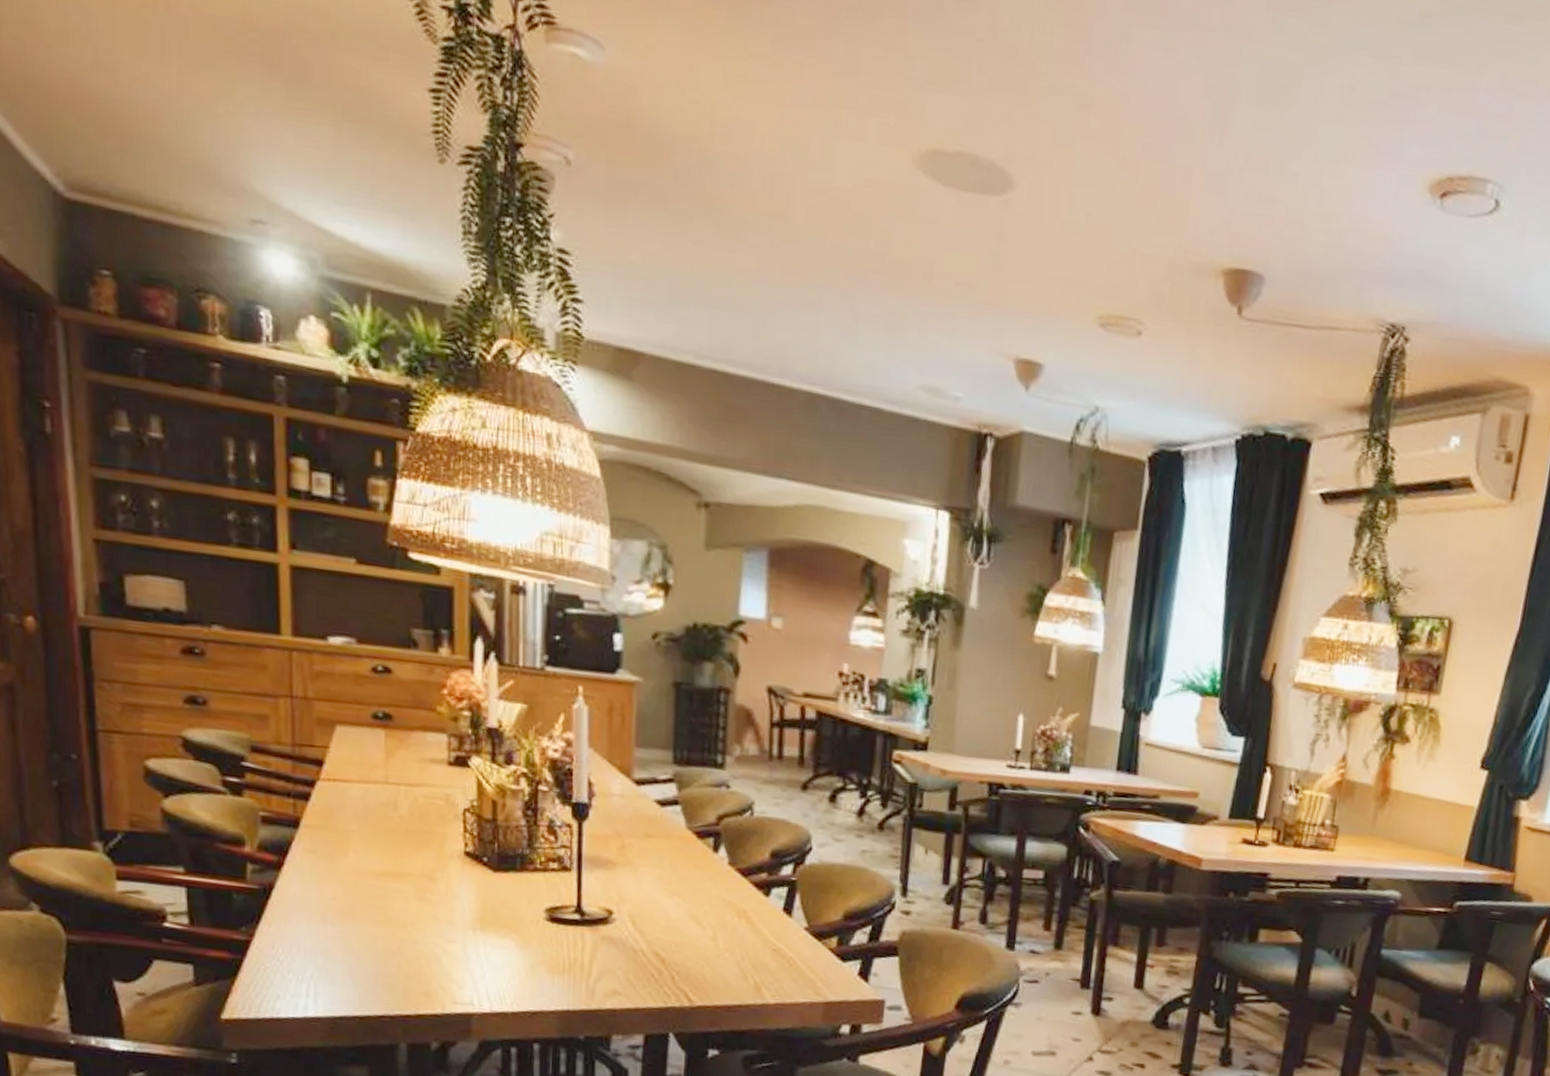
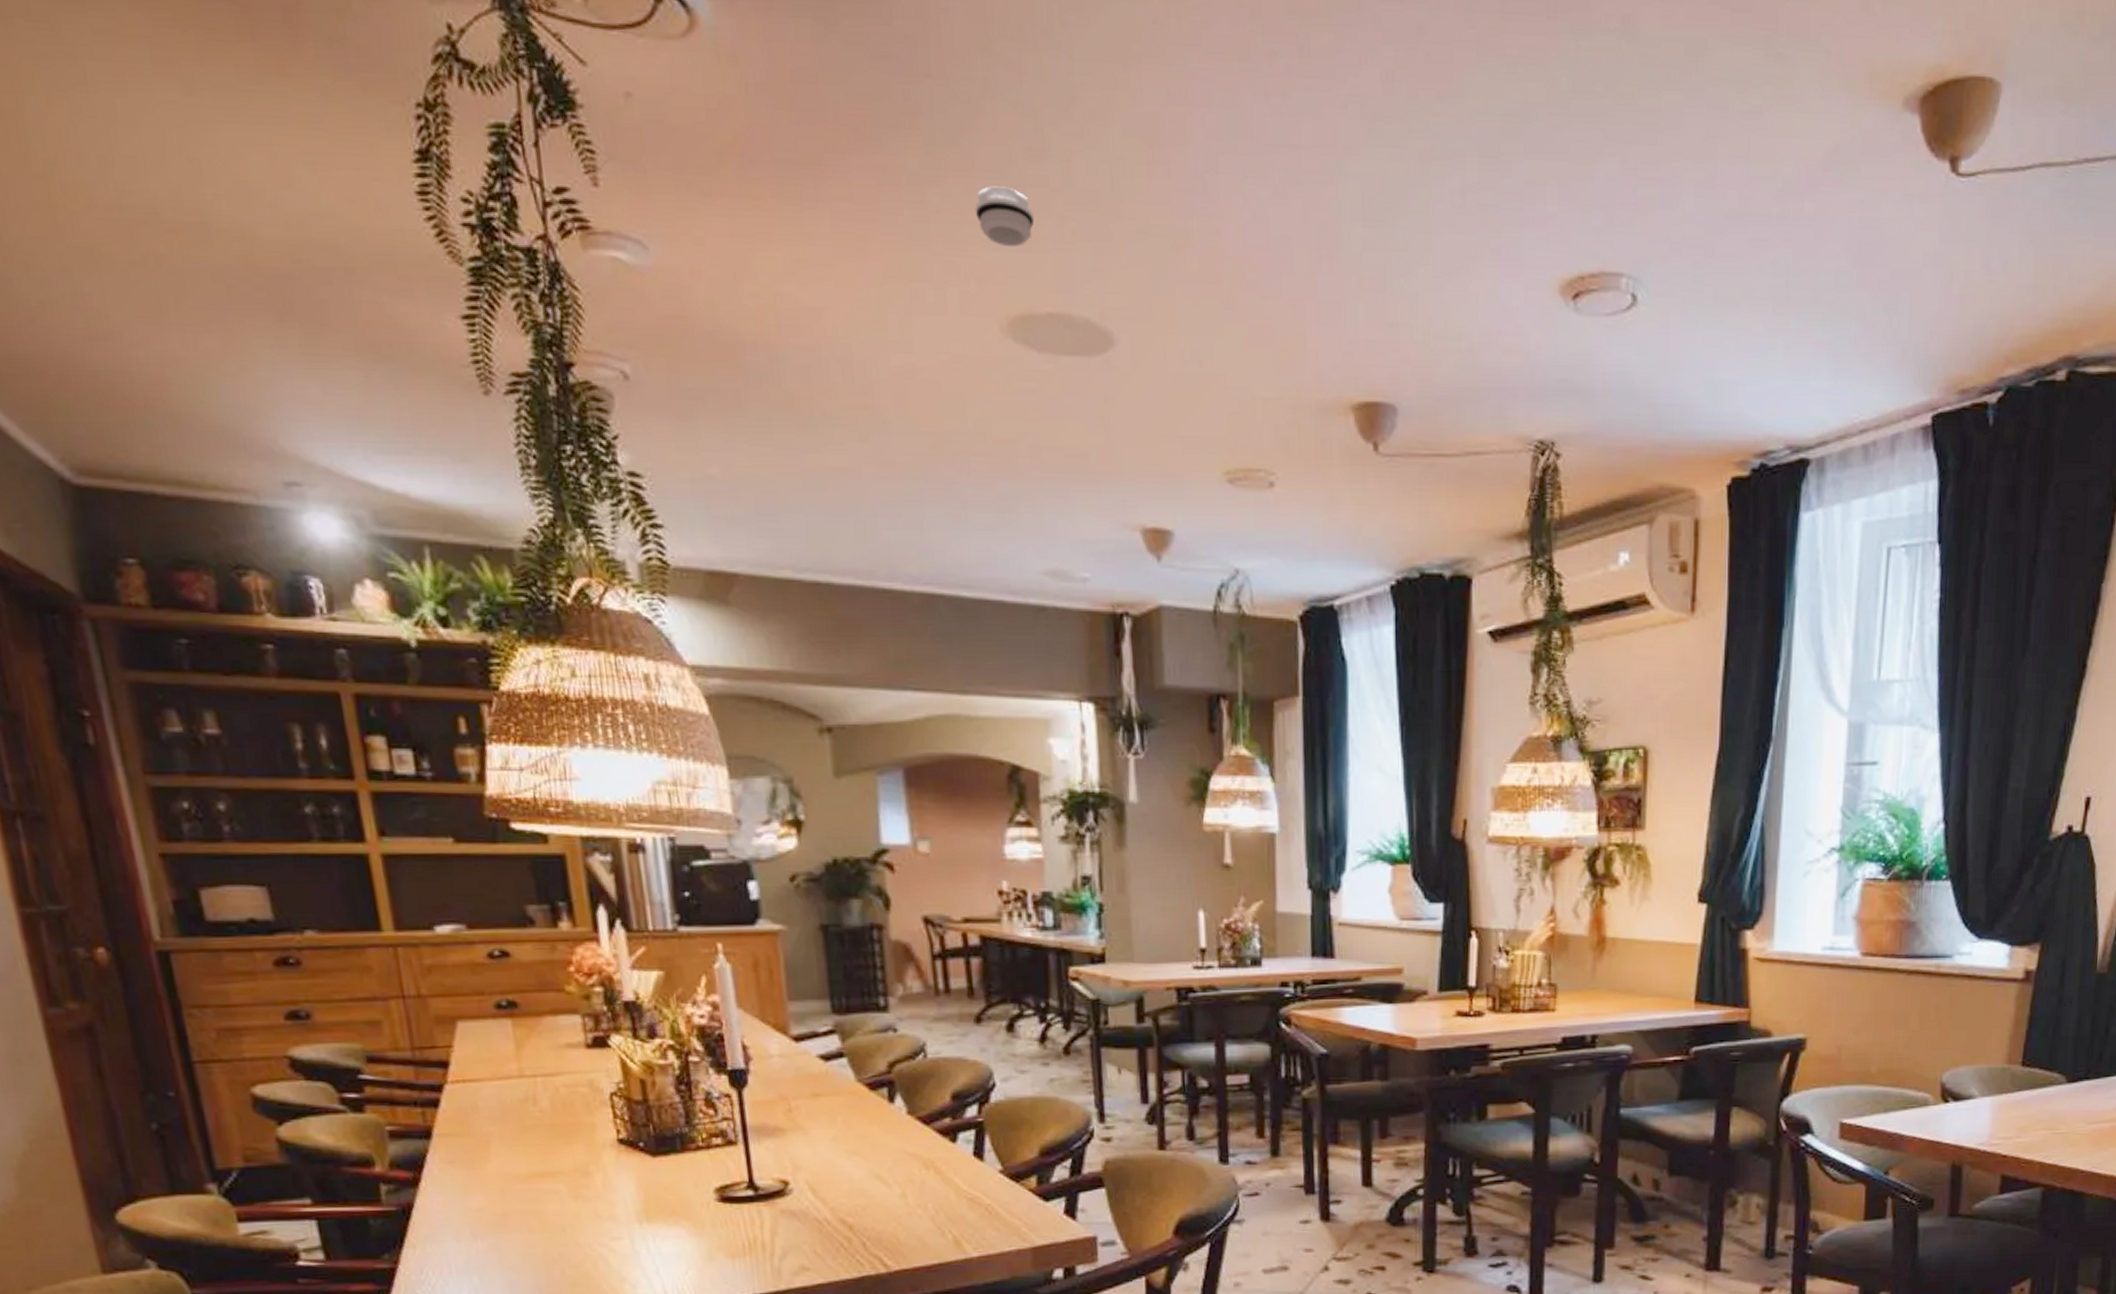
smoke detector: none [903,29,957,88] -> present [974,186,1035,248]

